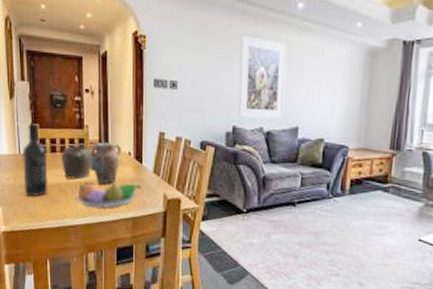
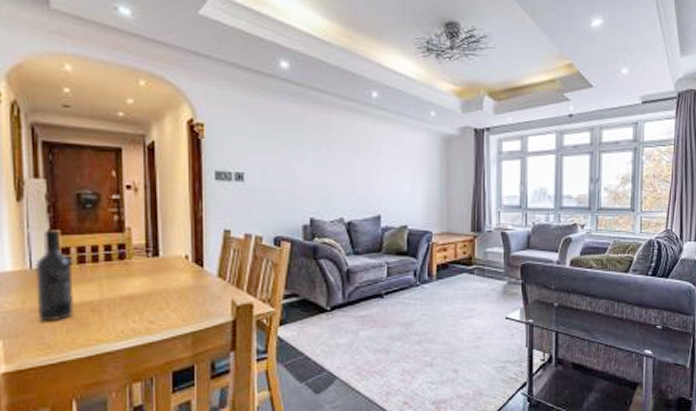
jar set: present [61,142,121,184] -> none [93,246,176,295]
fruit bowl: present [76,182,142,209] -> none [114,291,204,326]
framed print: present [239,35,287,119] -> none [315,123,364,209]

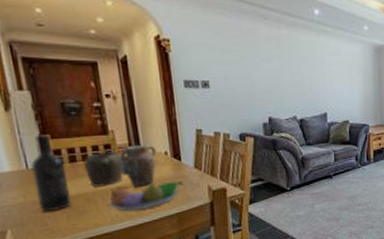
jar set: none [93,246,176,295] -> present [84,145,156,187]
fruit bowl: none [114,291,204,326] -> present [108,180,184,211]

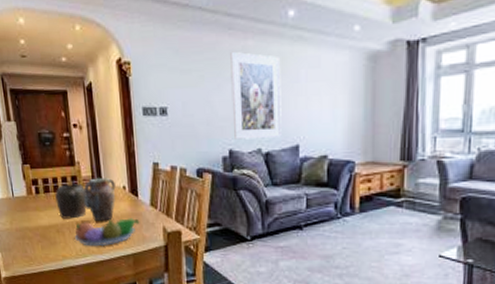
wine bottle: present [30,134,72,213] -> none [15,163,46,240]
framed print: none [267,37,313,109] -> present [230,51,282,140]

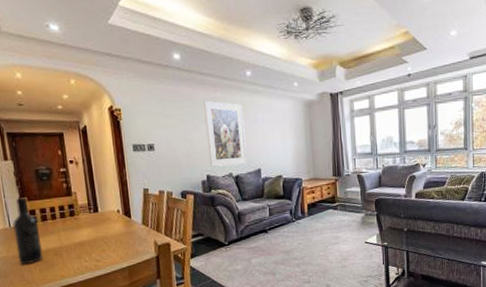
wine bottle: none [15,163,46,240] -> present [12,197,44,265]
jar set: present [55,178,116,221] -> none [53,204,111,243]
fruit bowl: present [74,218,140,247] -> none [72,236,134,265]

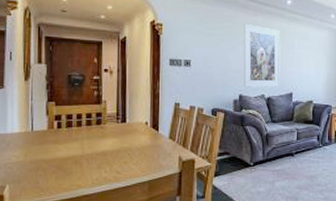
wine bottle: present [12,197,44,265] -> none [34,101,62,171]

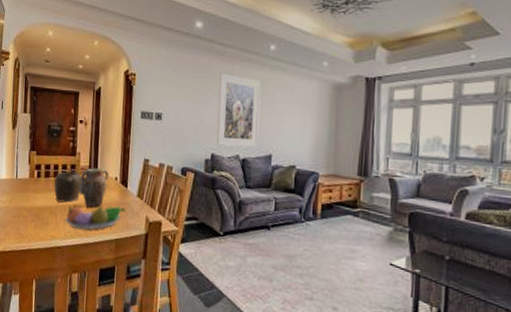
jar set: none [77,115,138,152] -> present [54,168,109,207]
fruit bowl: none [91,149,158,176] -> present [65,206,126,231]

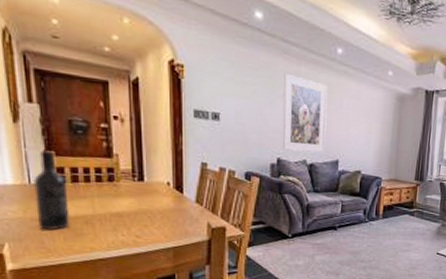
wine bottle: none [17,150,41,219] -> present [32,149,70,230]
jar set: present [54,168,109,207] -> none [86,172,159,215]
fruit bowl: present [65,206,126,231] -> none [106,213,183,240]

